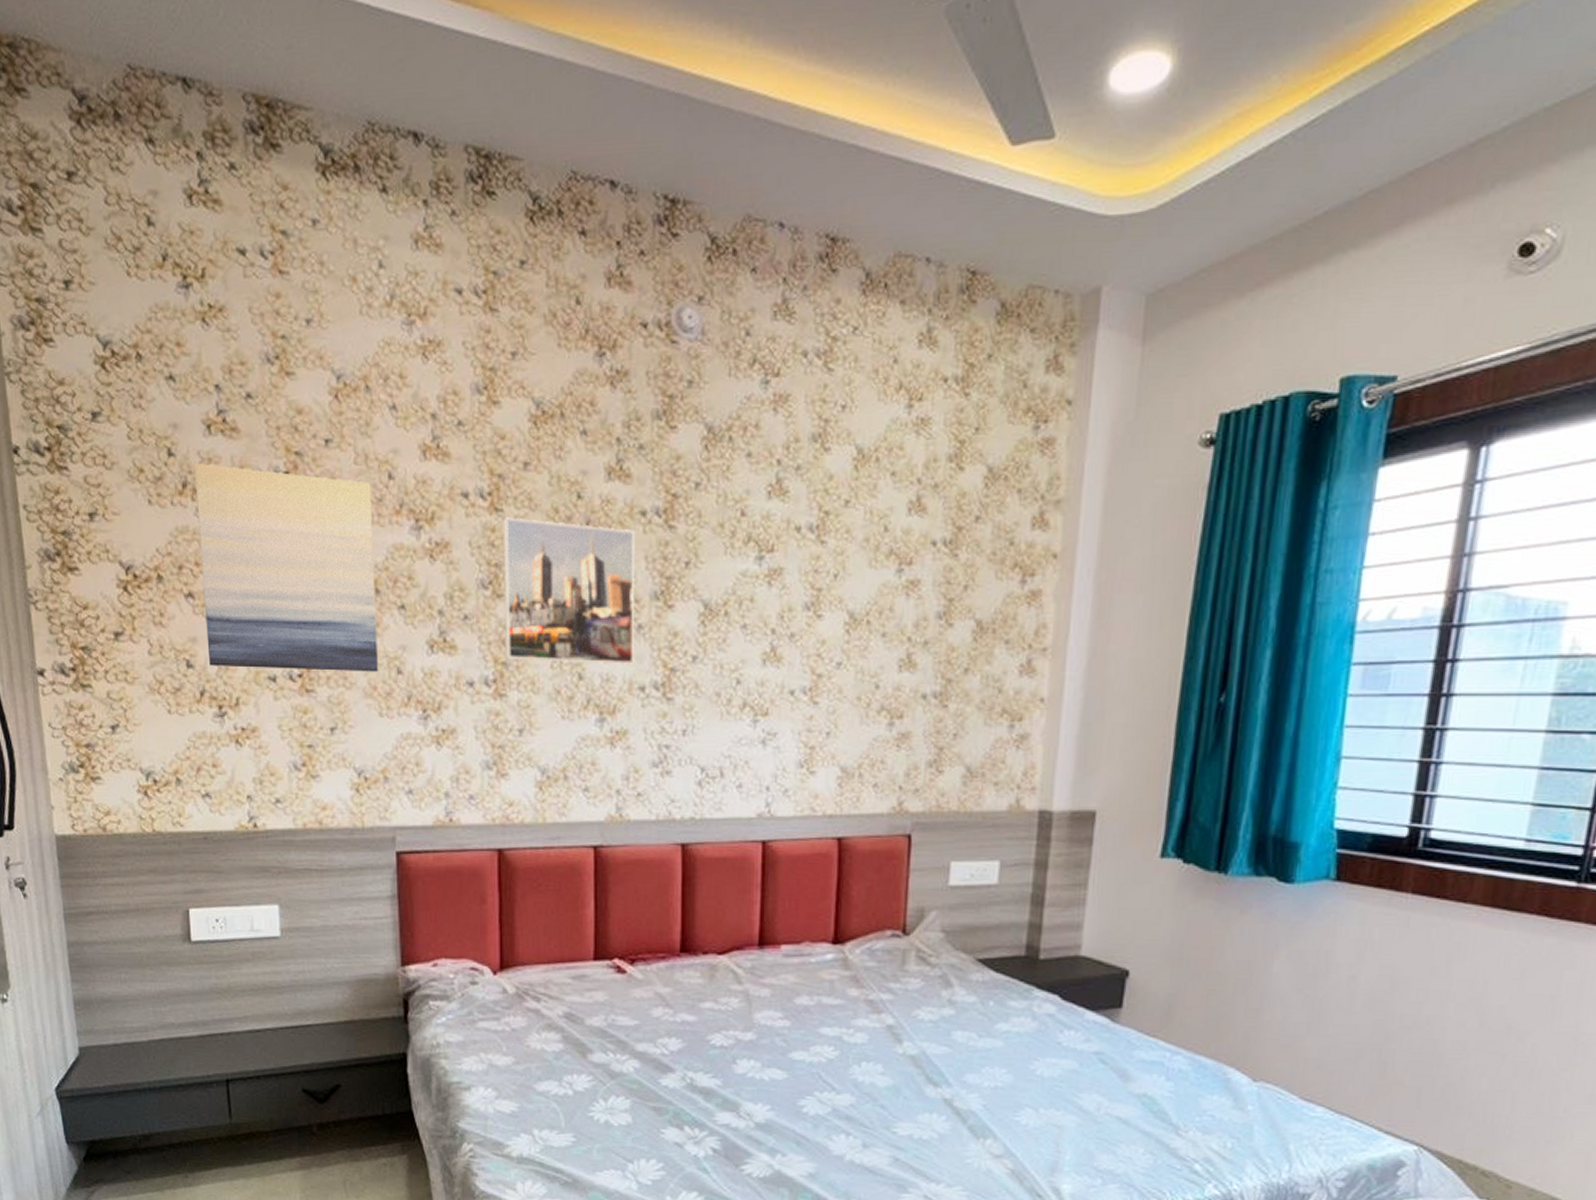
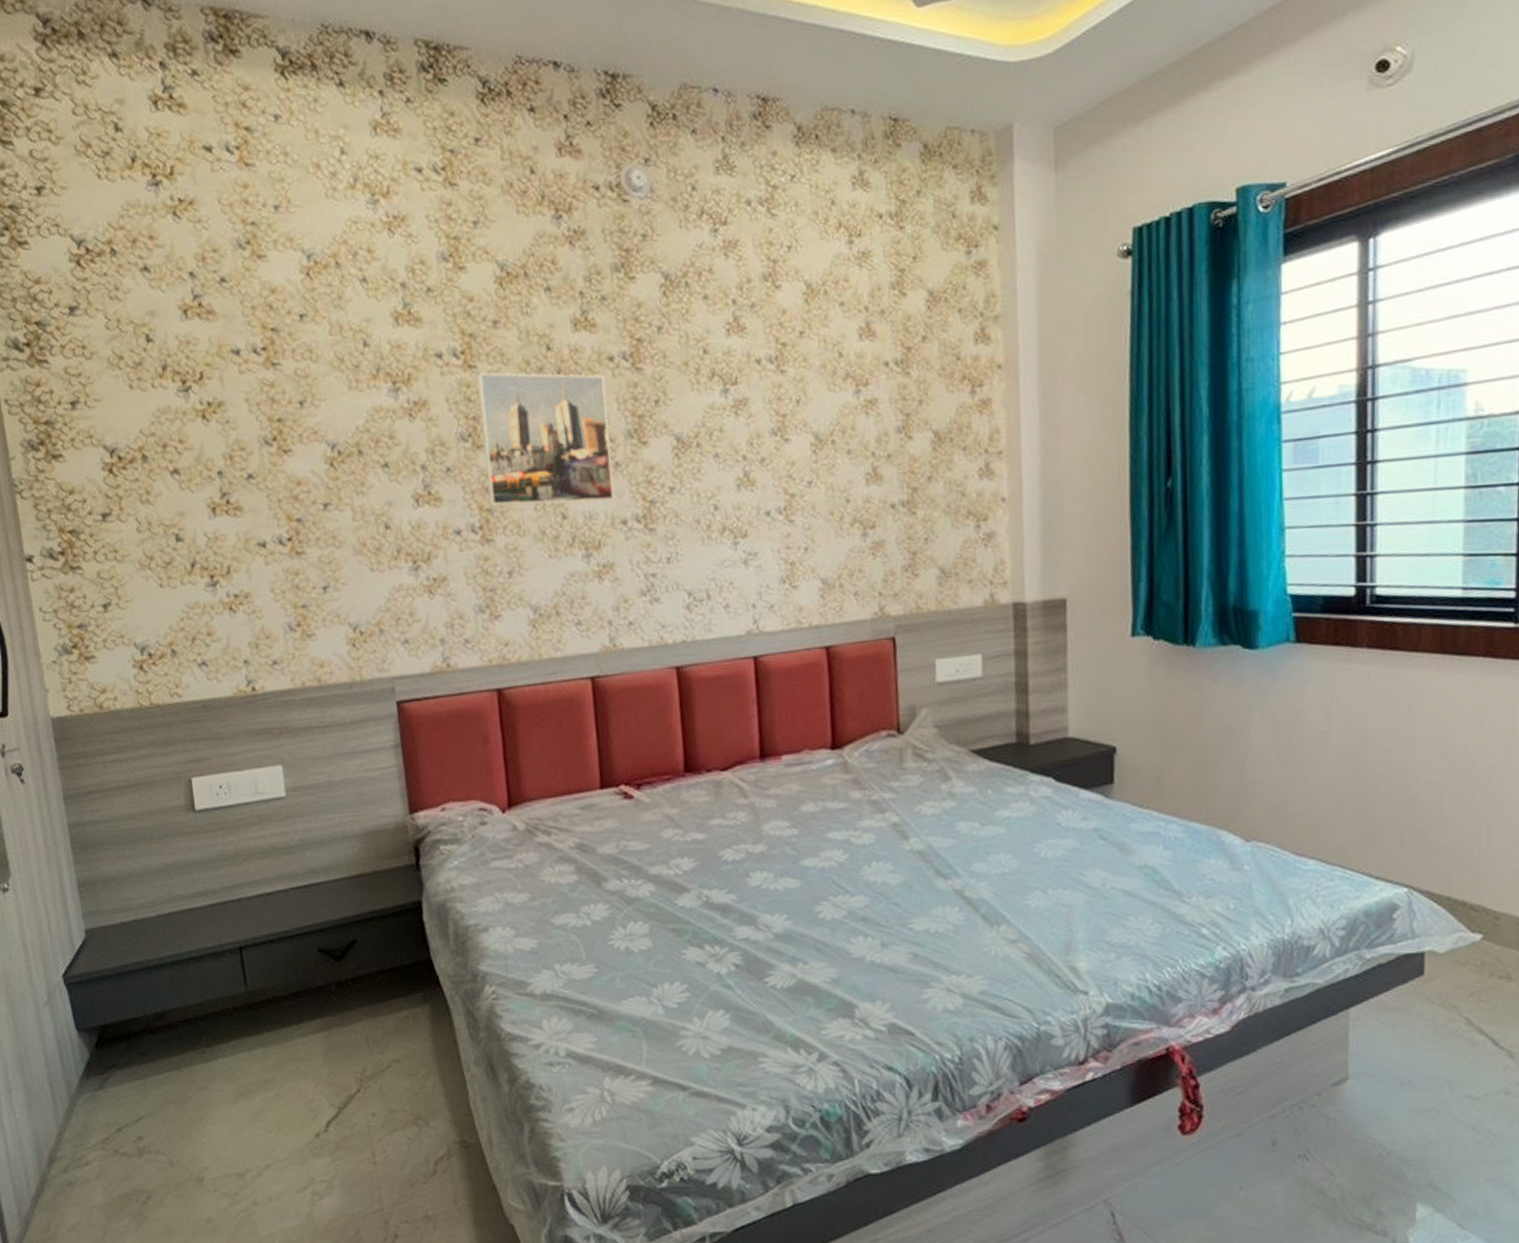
wall art: present [193,463,378,672] -> none [172,346,366,538]

